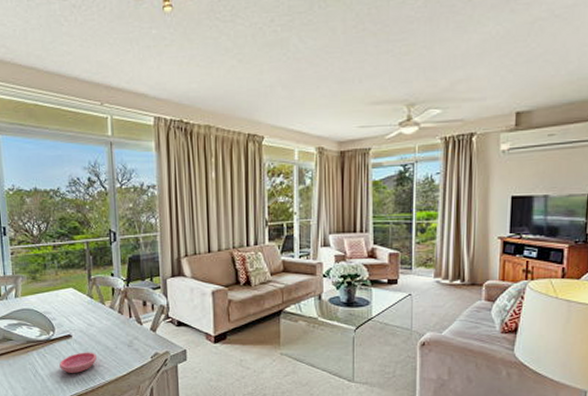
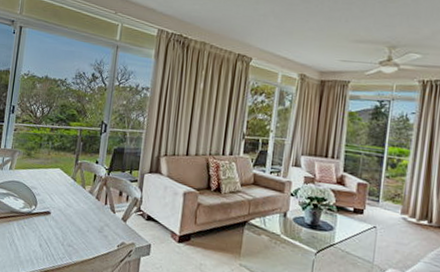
saucer: present [59,352,97,373] -> none [34,229,69,249]

